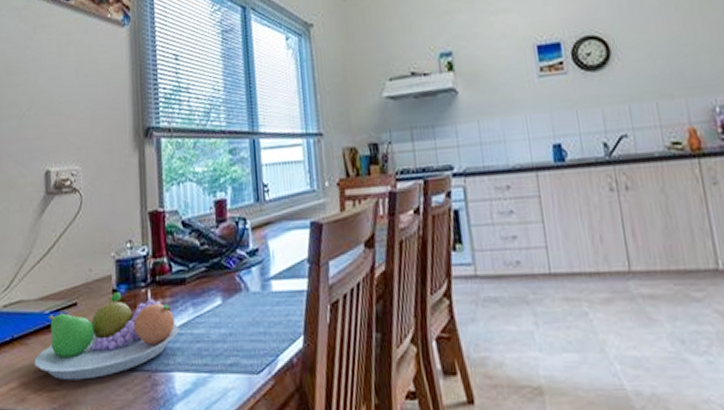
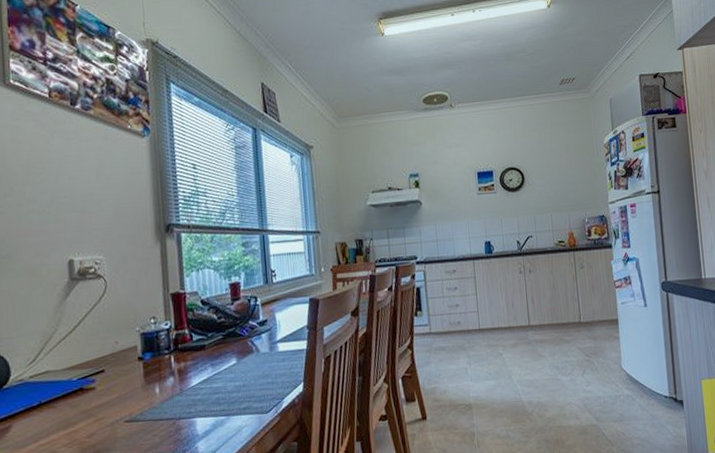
fruit bowl: present [35,291,178,381] -> none [64,358,199,434]

